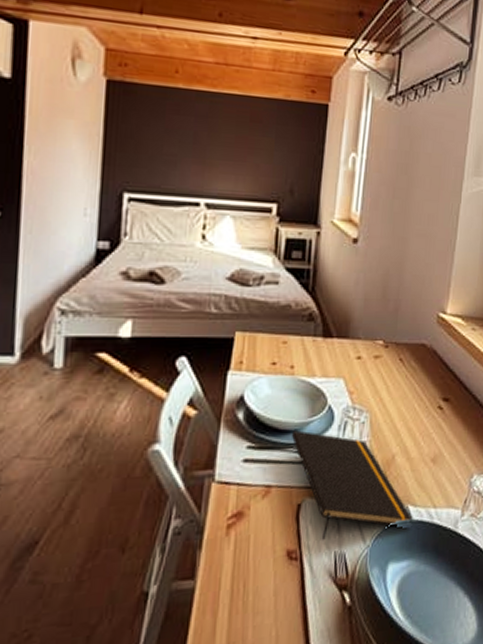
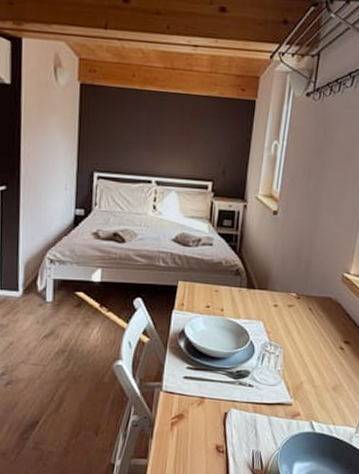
notepad: present [291,430,413,540] -> none [220,358,316,440]

